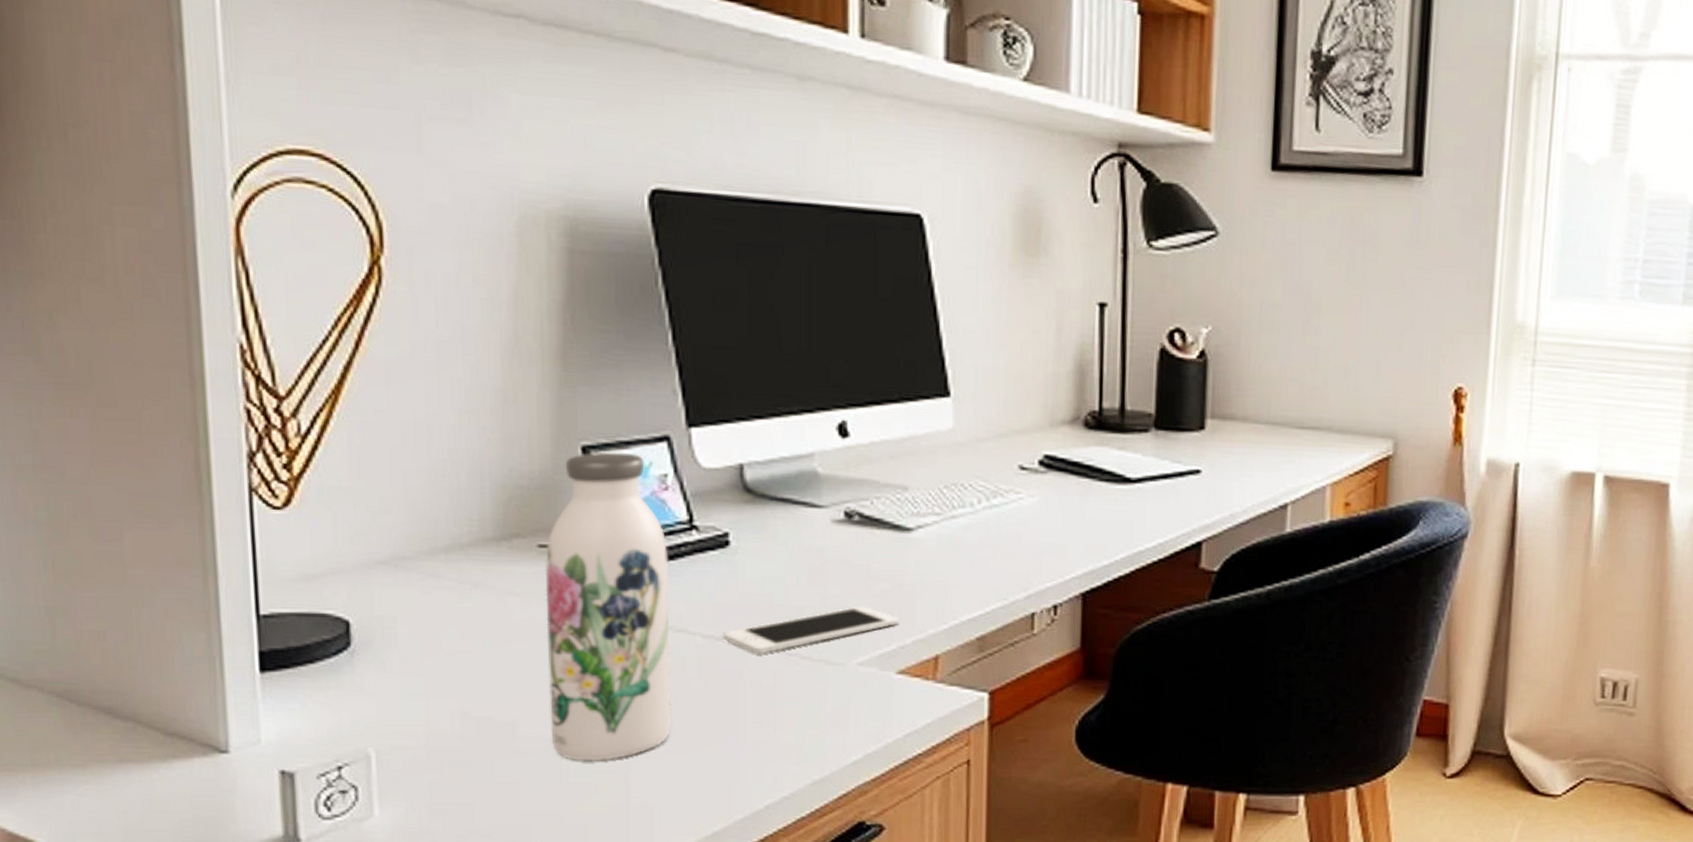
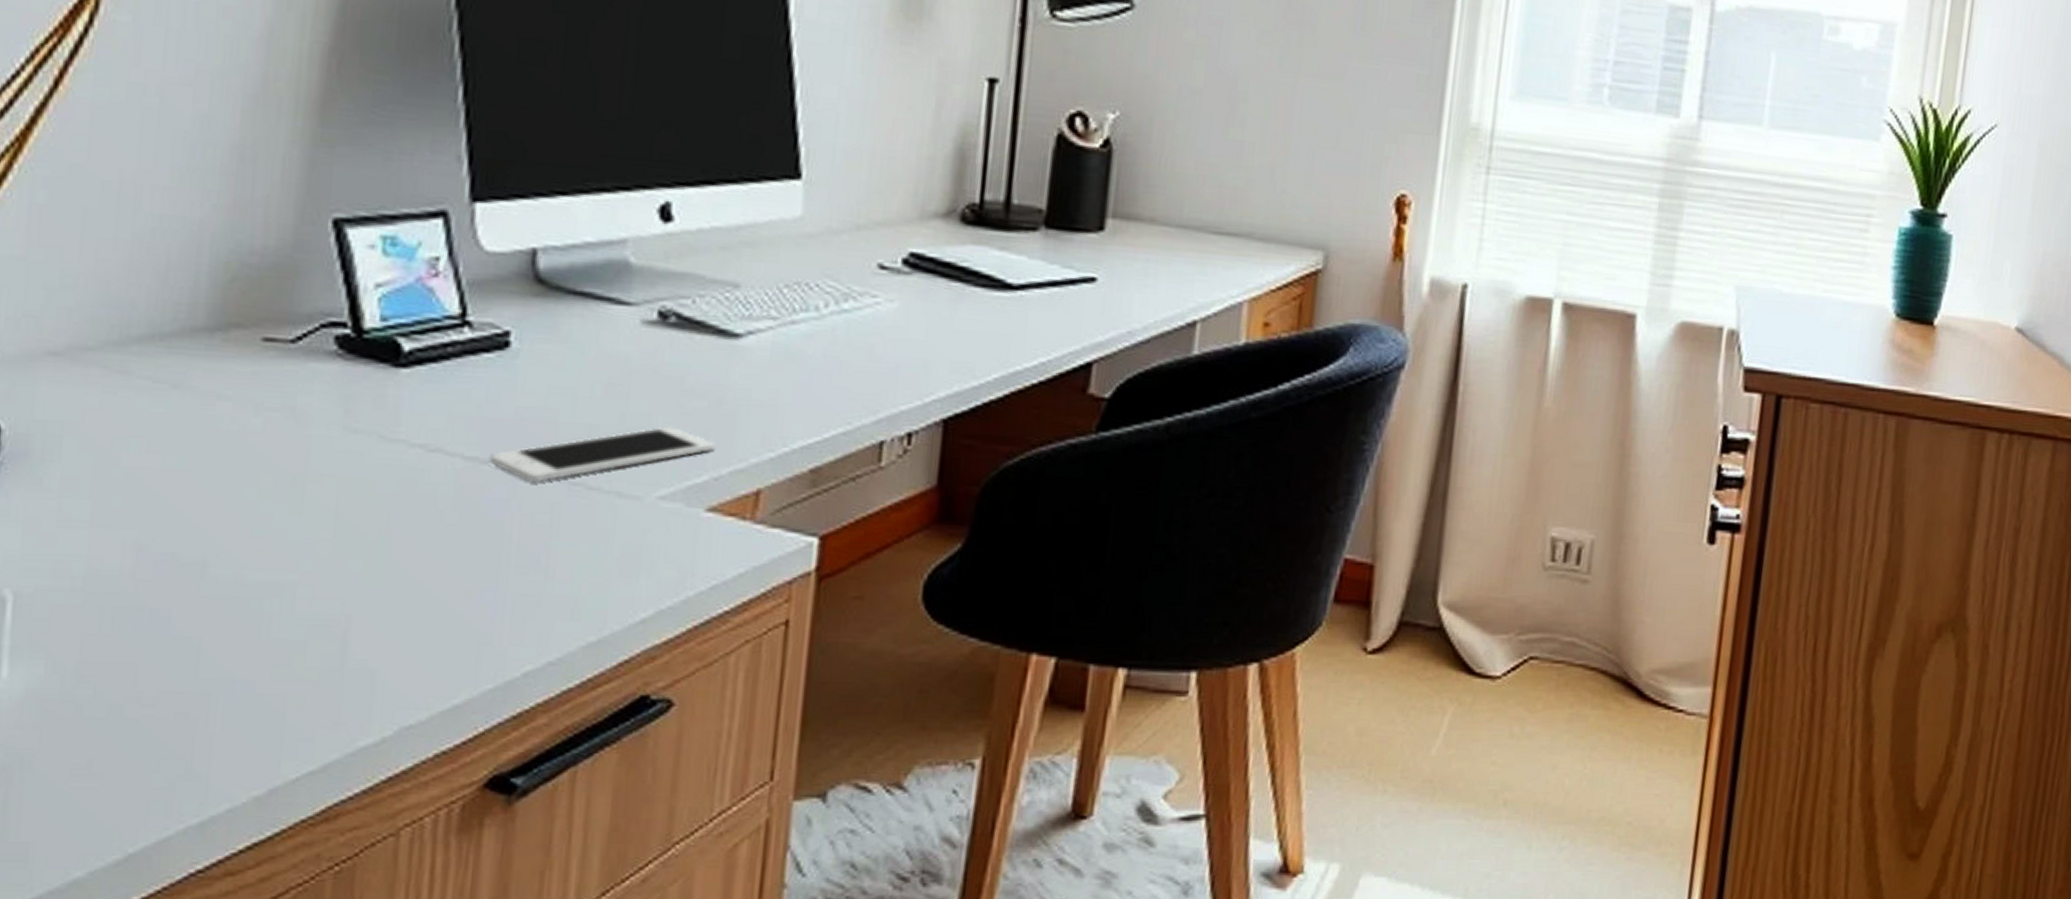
water bottle: present [544,451,672,762] -> none [251,226,431,613]

